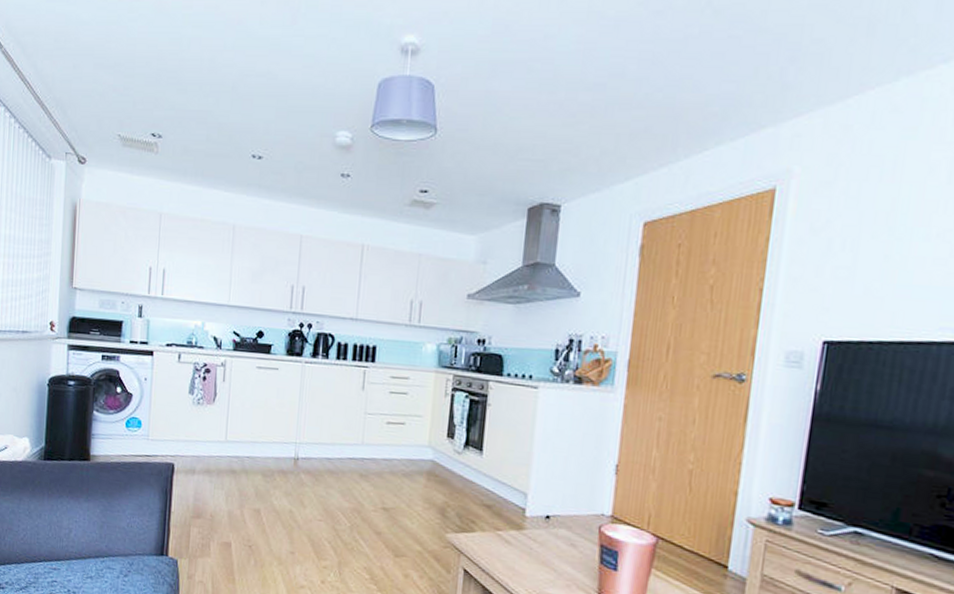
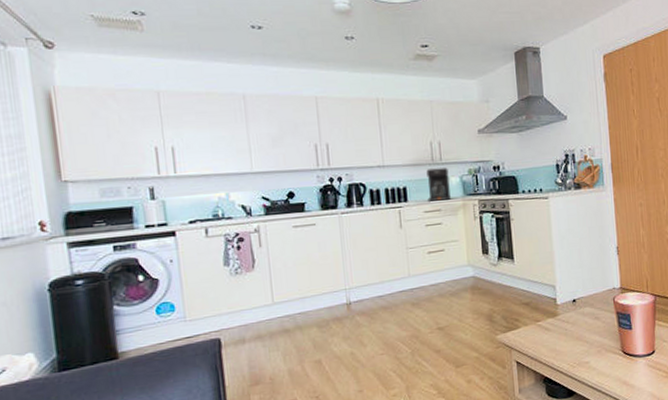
coffee maker: none [396,330,426,369] -> present [426,167,452,202]

